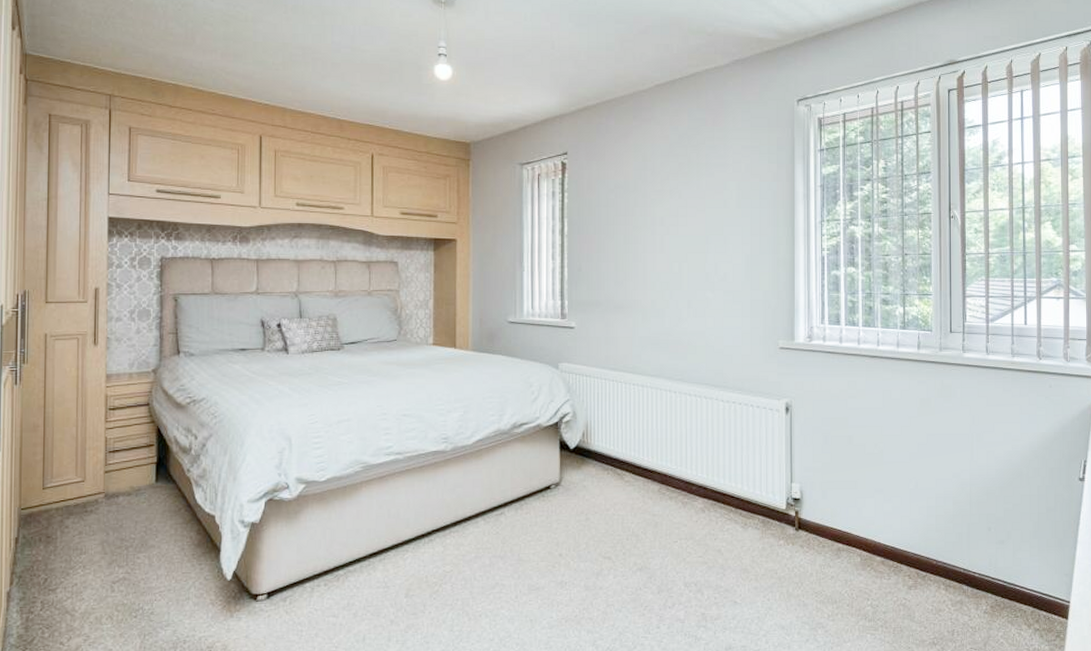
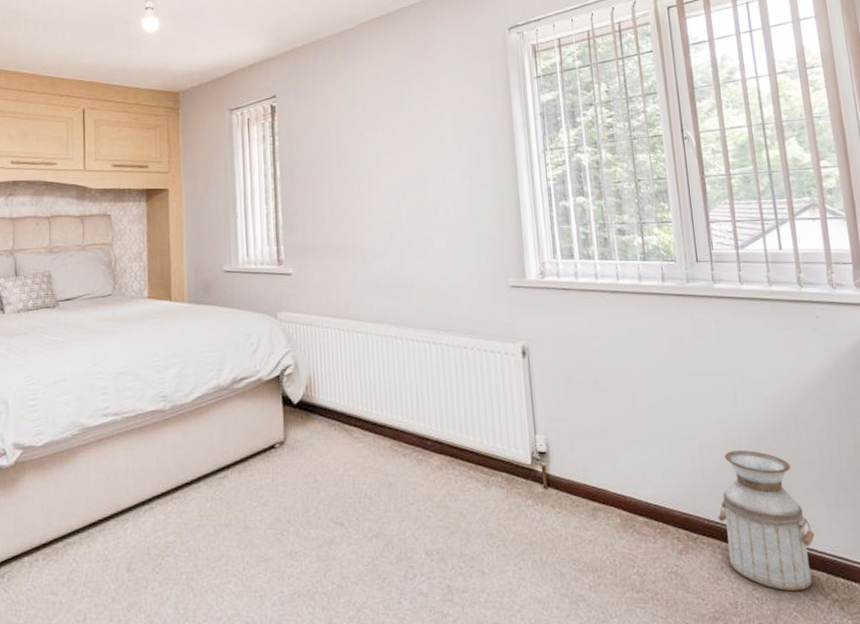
planter: none [945,501,1025,622] -> present [718,450,814,592]

